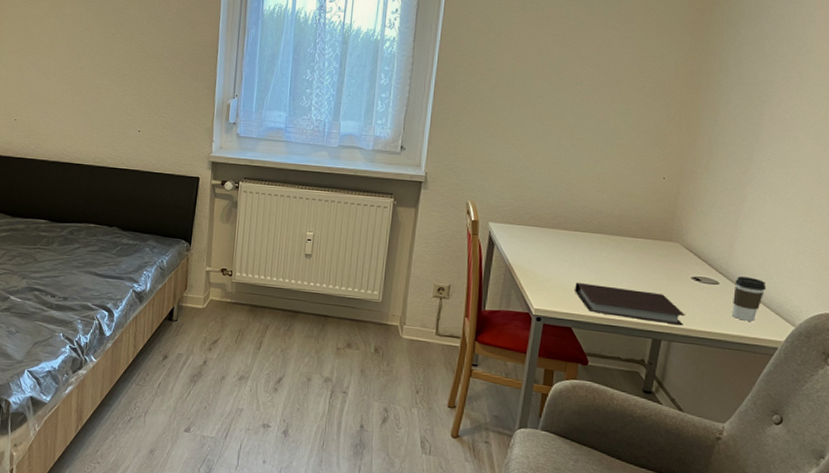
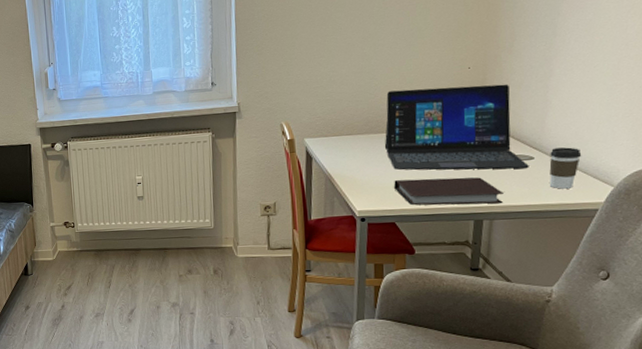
laptop: none [569,188,713,293] -> present [384,84,529,170]

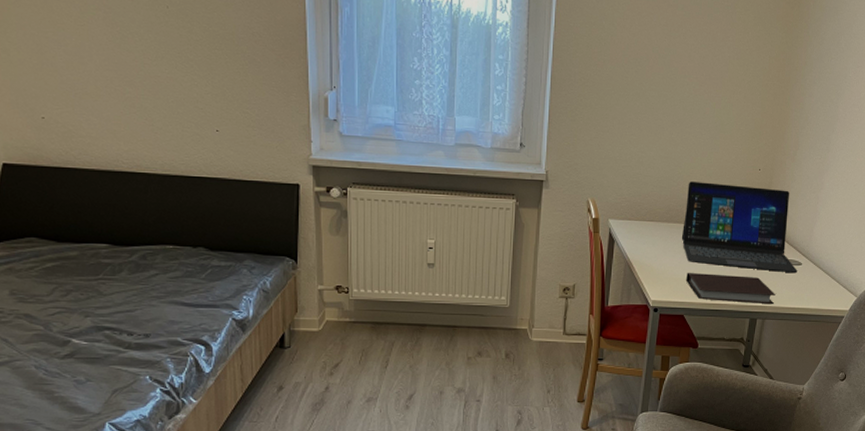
coffee cup: present [549,147,582,189] -> none [811,257,837,295]

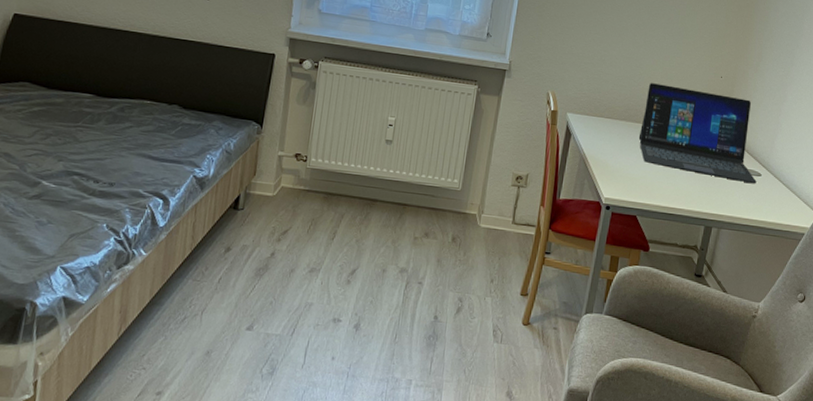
notebook: present [686,273,776,304] -> none [641,173,733,213]

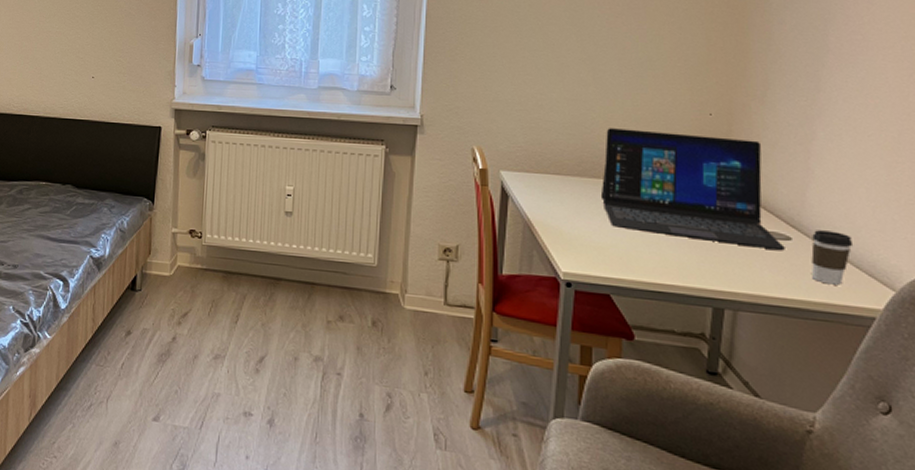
coffee cup: none [770,169,799,210] -> present [811,230,854,285]

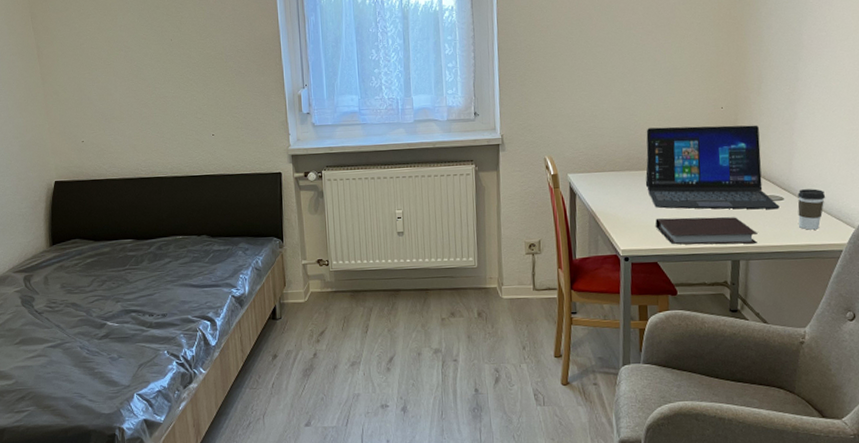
notebook: none [611,240,752,290] -> present [655,217,758,245]

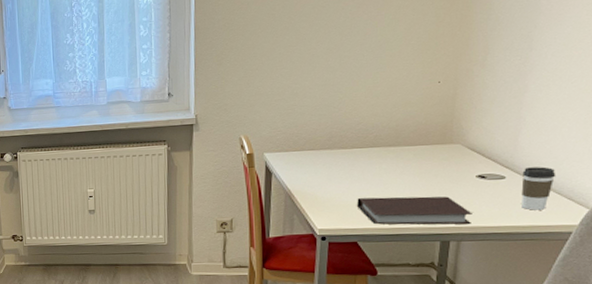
laptop: present [645,125,780,210] -> none [347,99,500,189]

